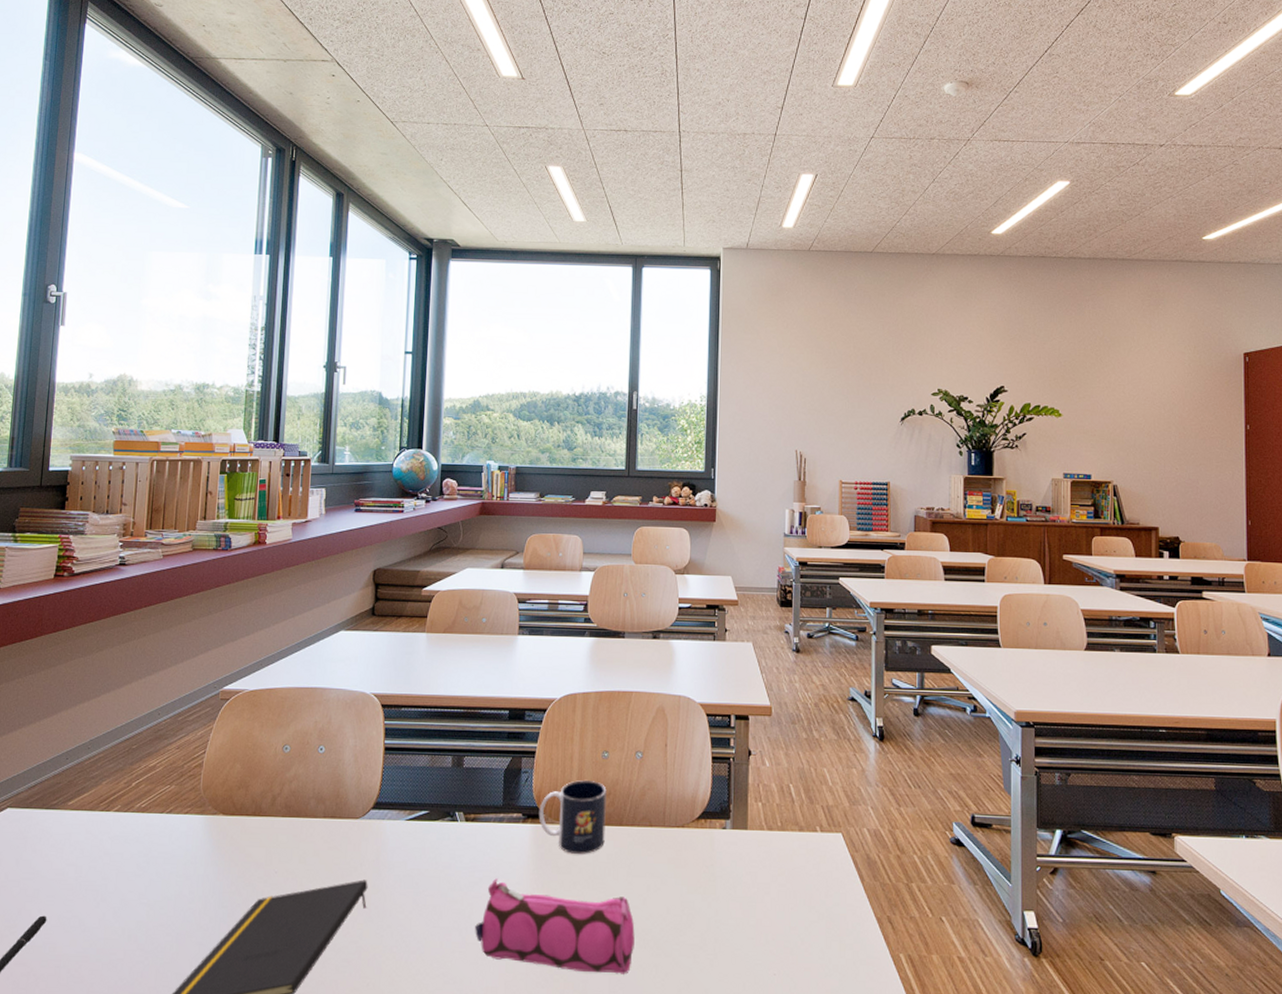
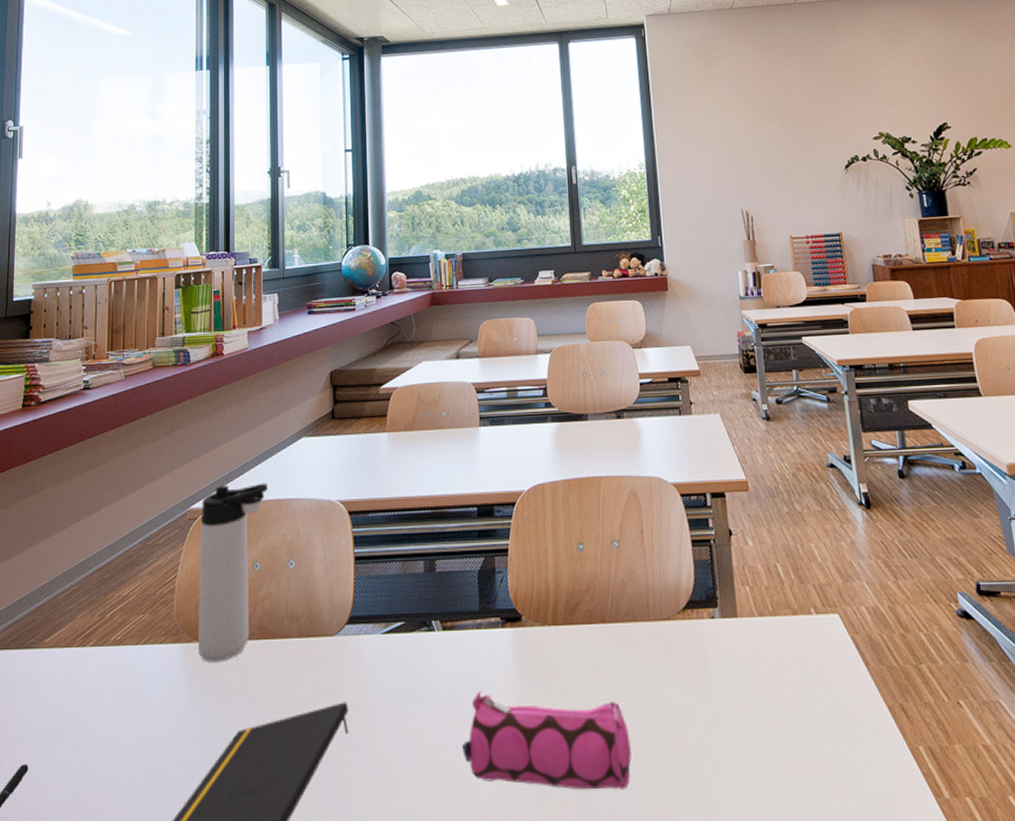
thermos bottle: none [222,670,304,835] -> present [197,483,269,663]
mug: present [538,780,607,854] -> none [517,576,589,658]

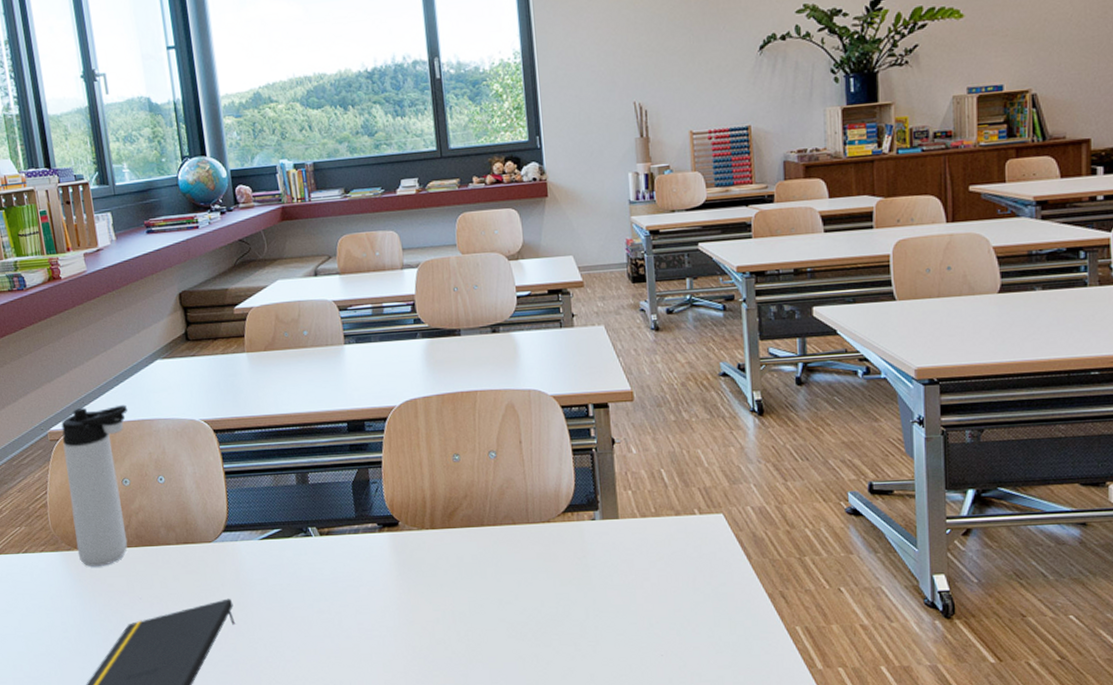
pencil case: present [462,691,632,790] -> none [346,587,512,667]

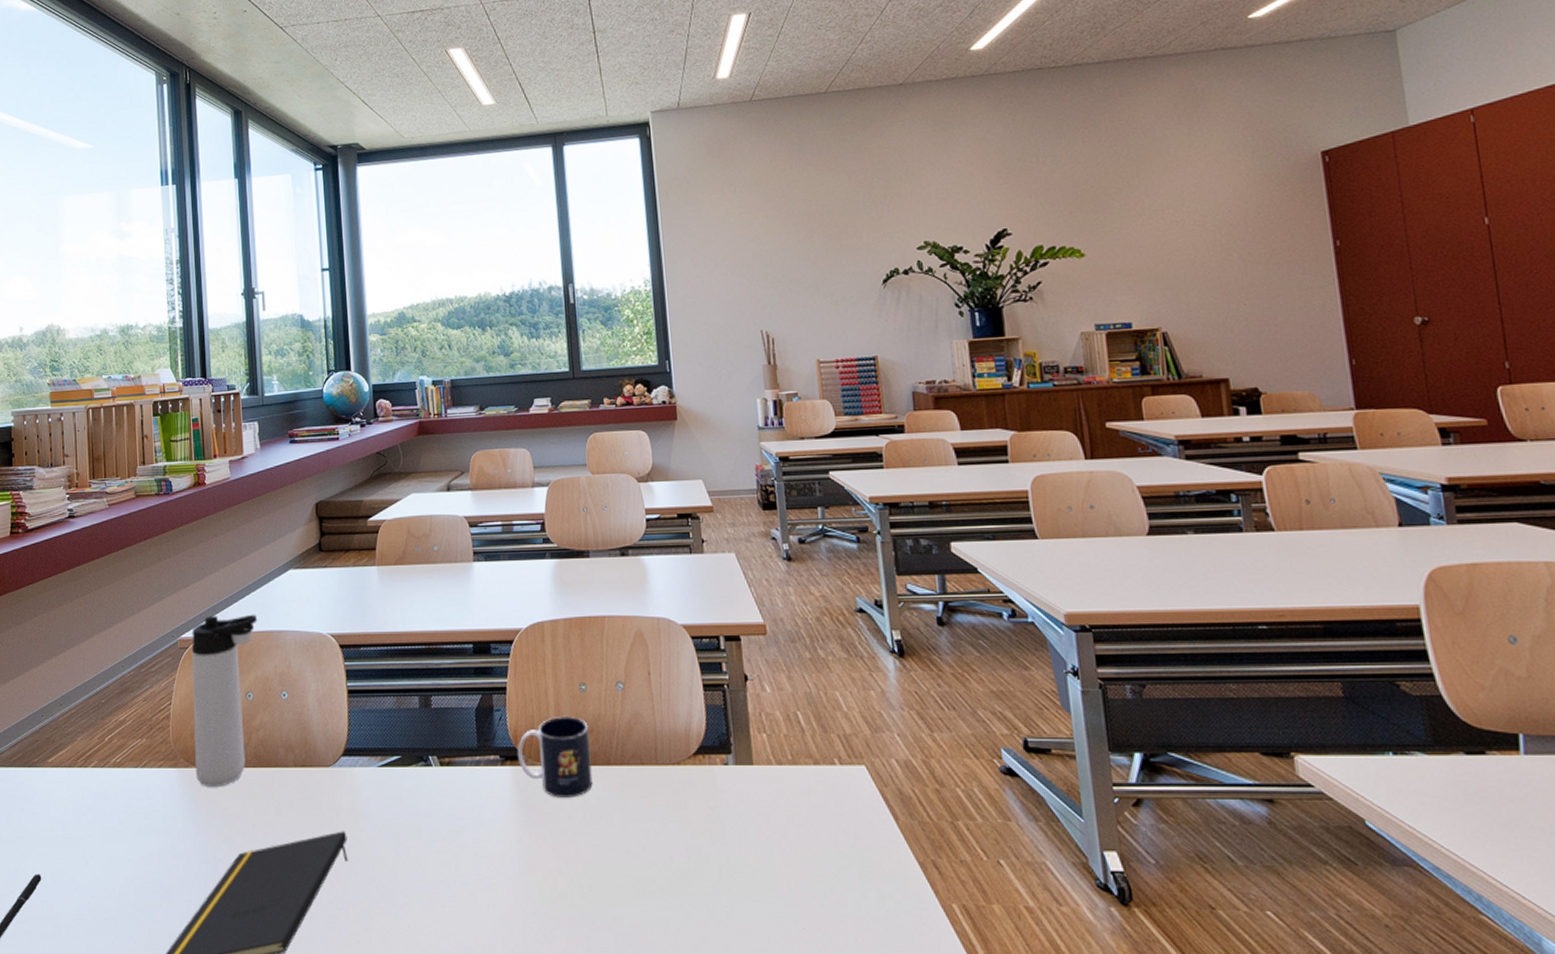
mug: none [394,485,468,557] -> present [517,717,593,798]

